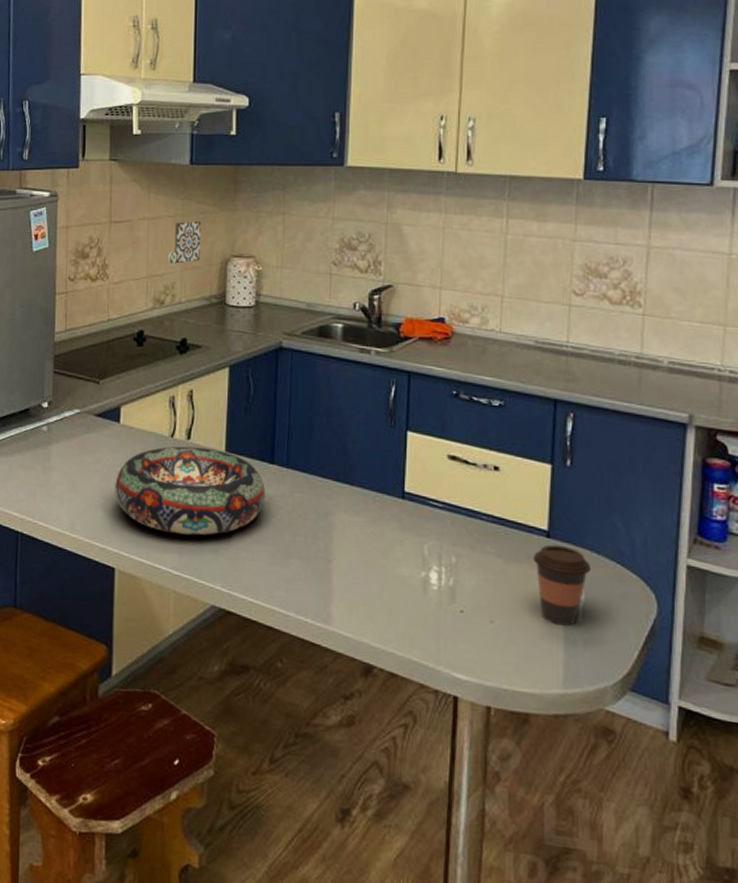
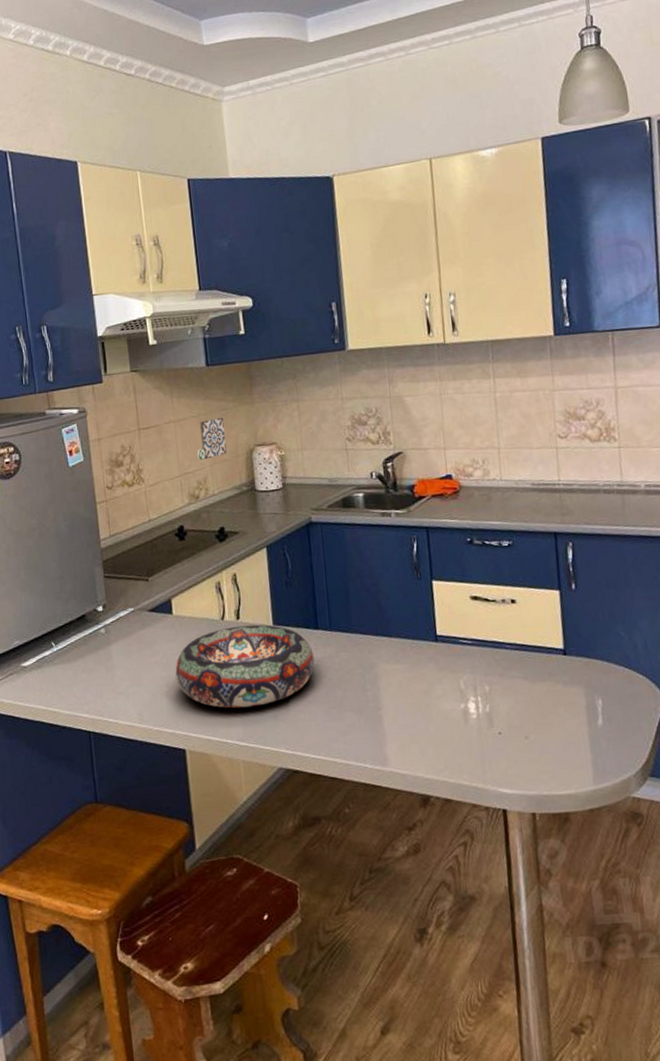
coffee cup: present [532,544,592,626] -> none [554,660,605,730]

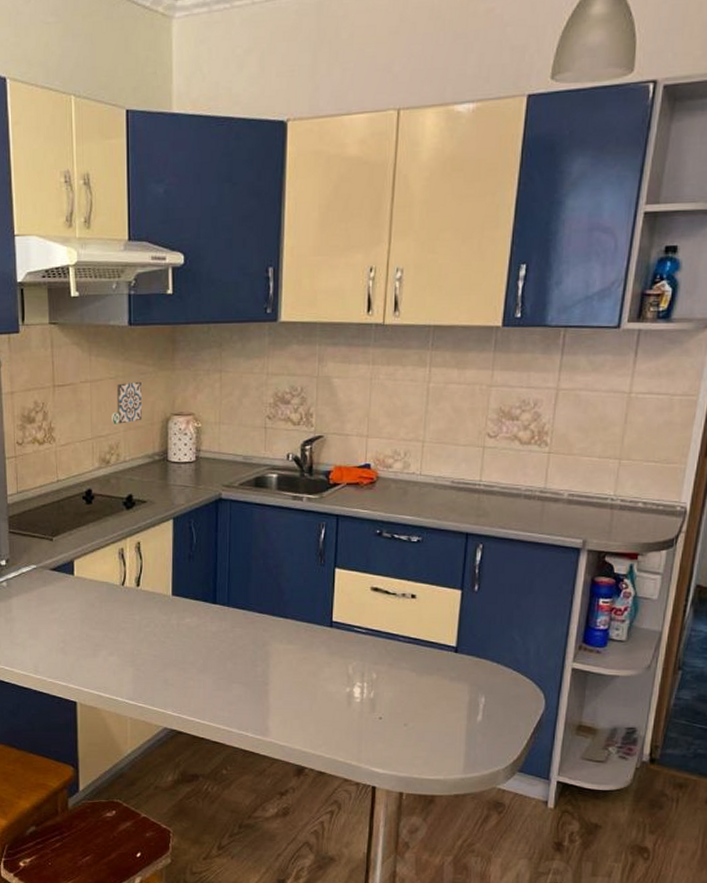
decorative bowl: present [175,624,315,708] -> none [72,593,209,670]

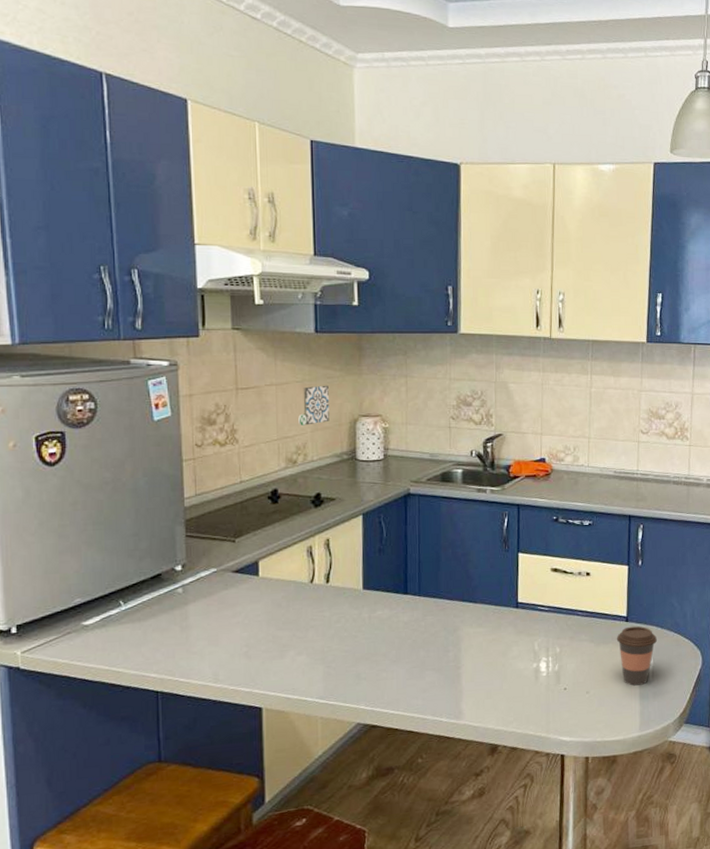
coffee cup: none [442,658,492,724] -> present [616,626,658,686]

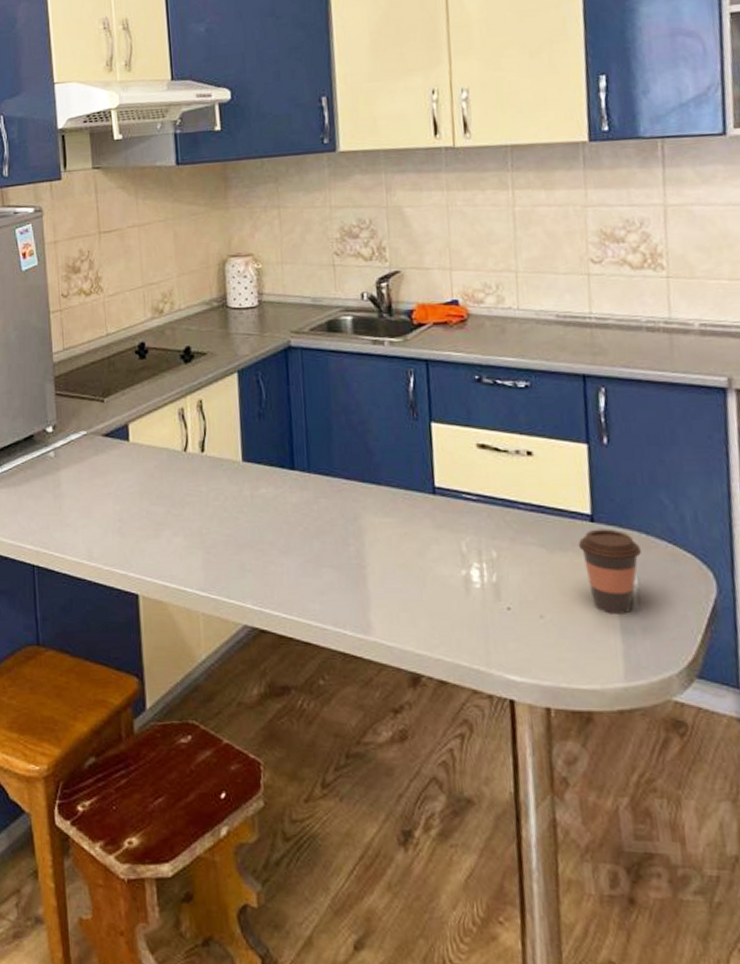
decorative tile: present [298,385,329,426] -> none [163,223,196,270]

